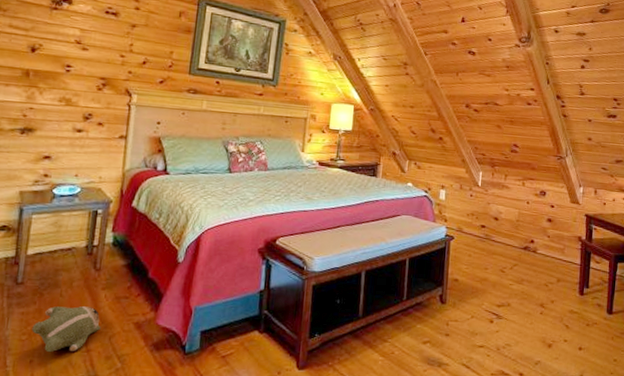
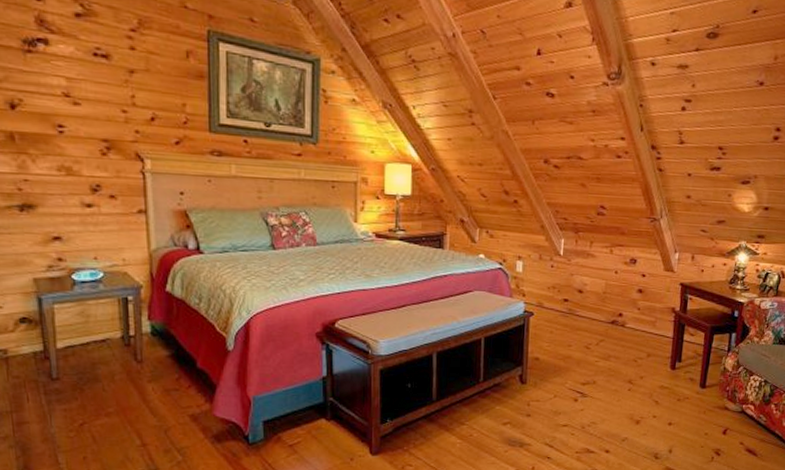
plush toy: present [32,306,101,353] -> none [78,401,154,449]

